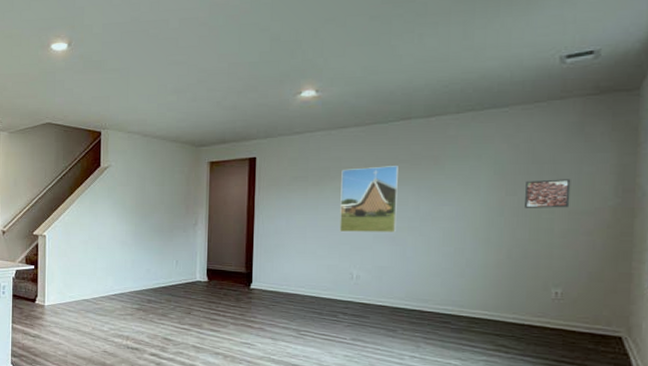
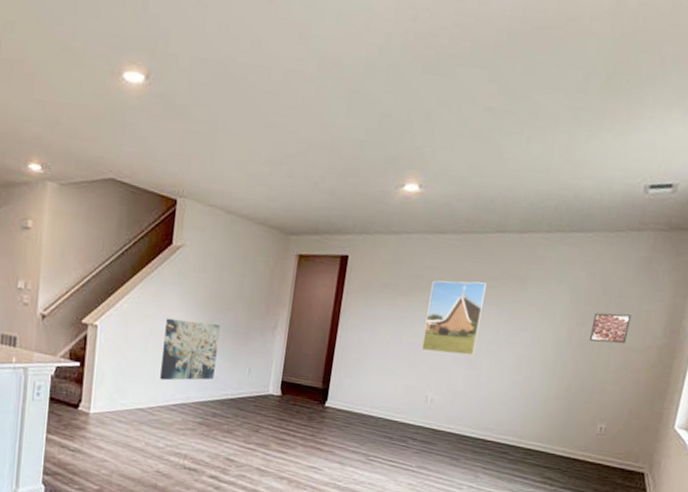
wall art: none [100,225,147,275] -> present [160,318,220,381]

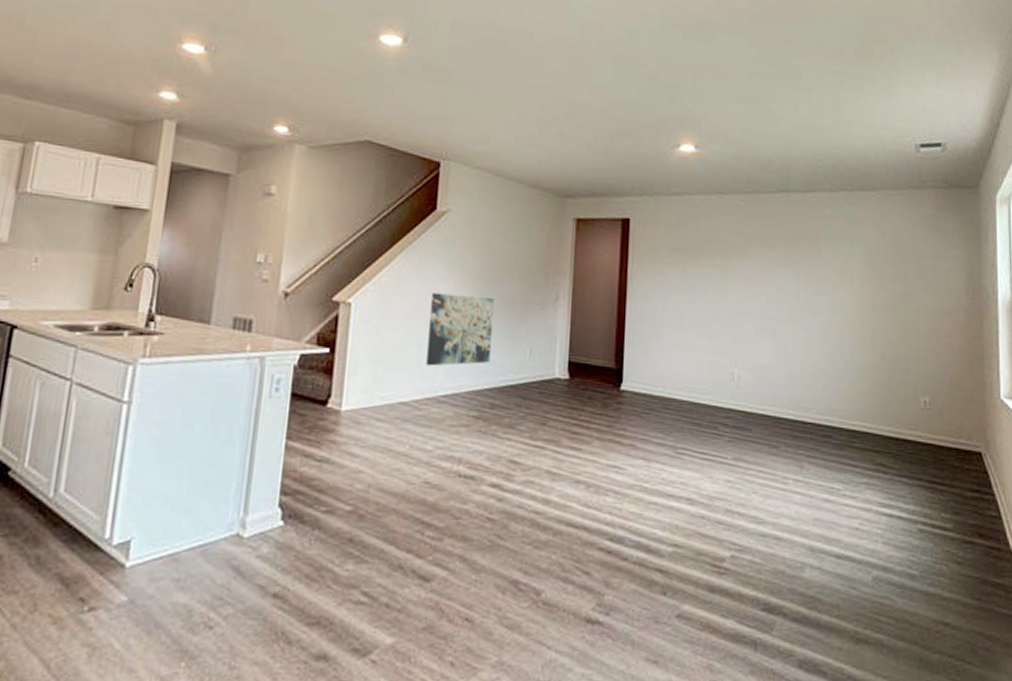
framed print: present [421,280,487,355] -> none [720,243,778,324]
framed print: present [590,312,632,344] -> none [894,273,931,307]

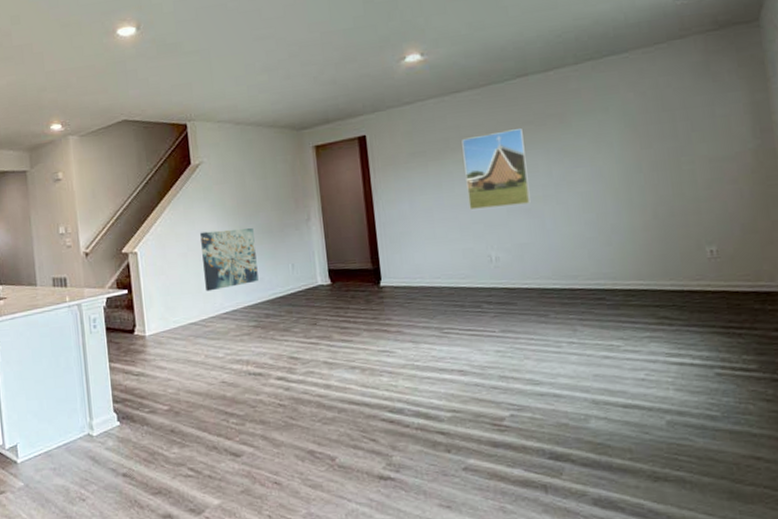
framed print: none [720,243,778,324] -> present [462,129,531,209]

